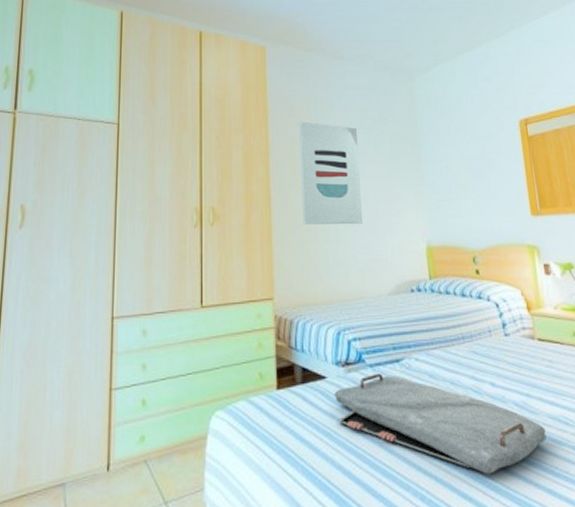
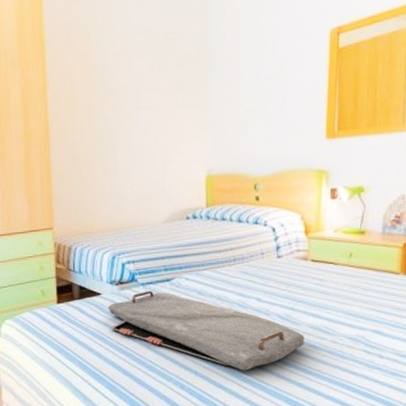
wall art: present [299,121,362,225] -> none [78,49,141,159]

